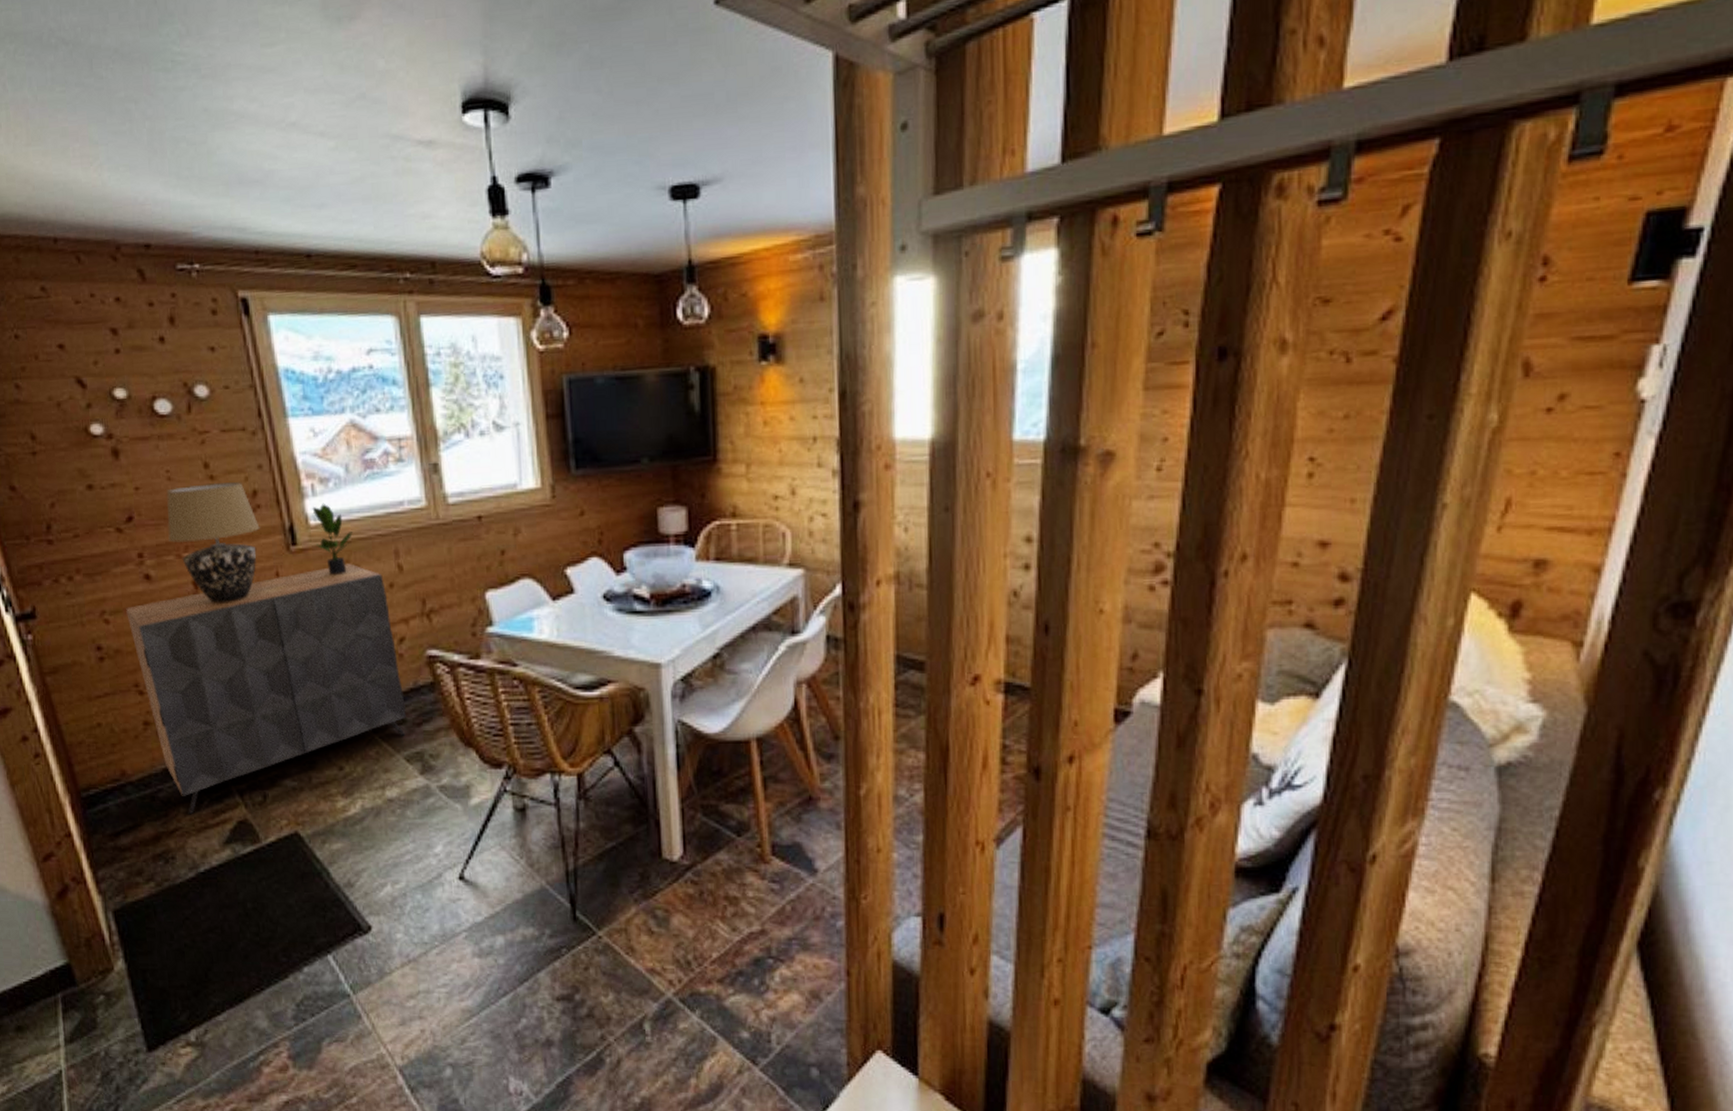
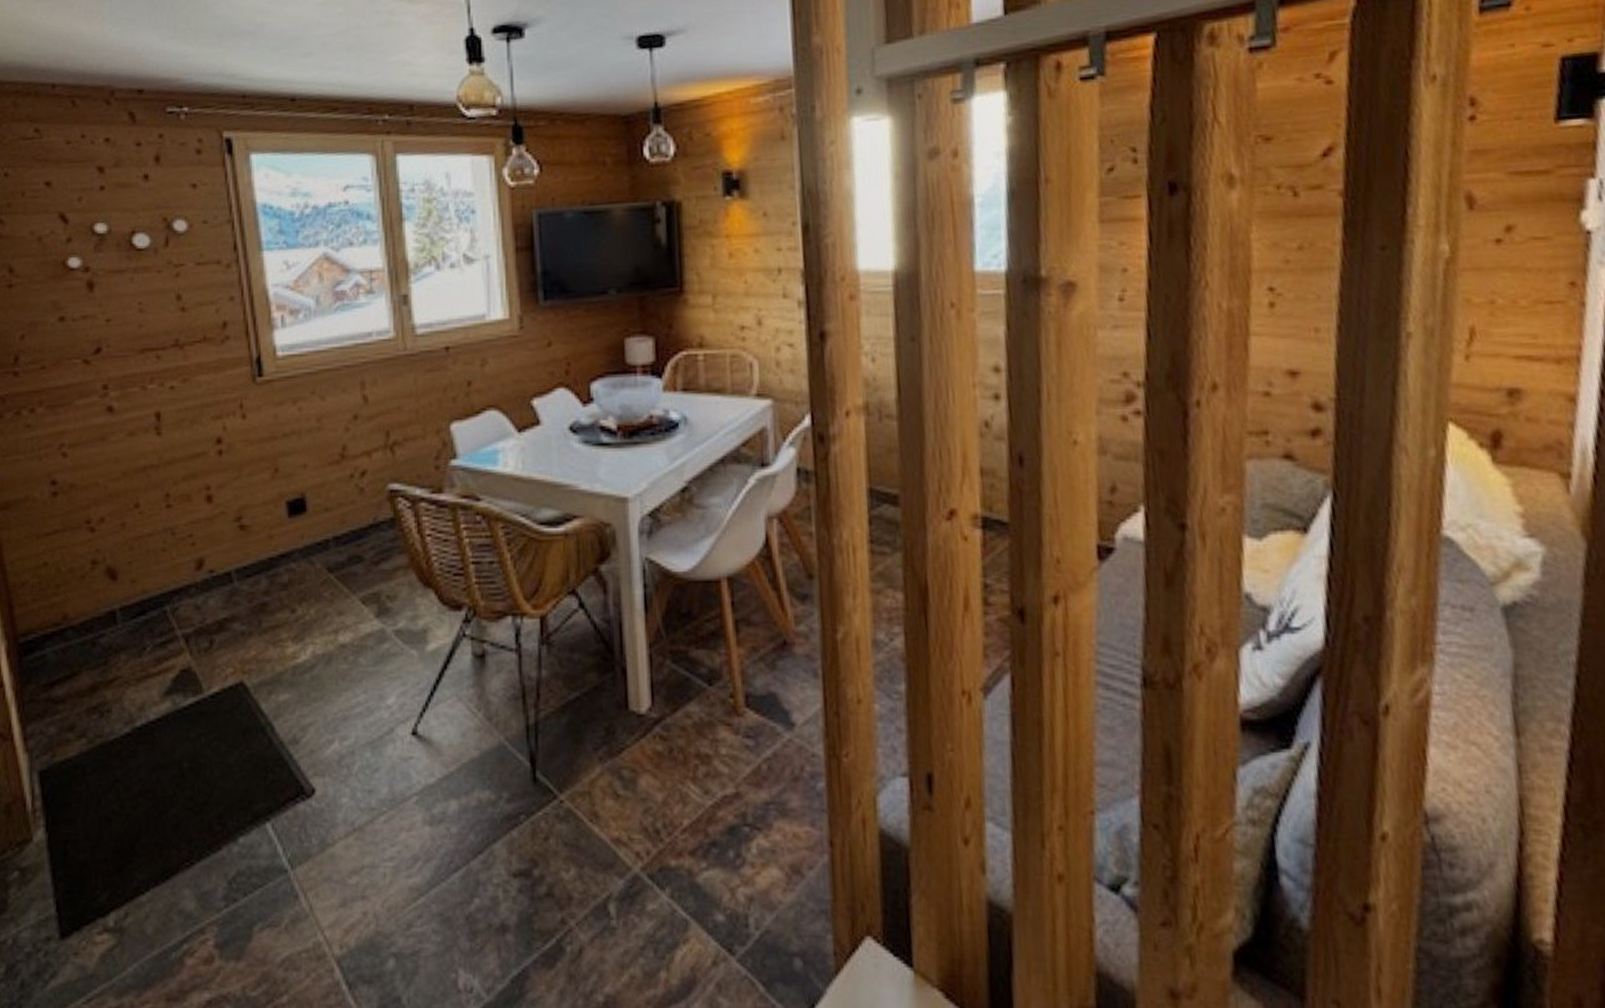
dresser: present [126,563,406,815] -> none [85,395,364,663]
table lamp: present [166,481,260,604] -> none [135,312,227,437]
potted plant: present [312,503,352,576] -> none [280,334,319,408]

